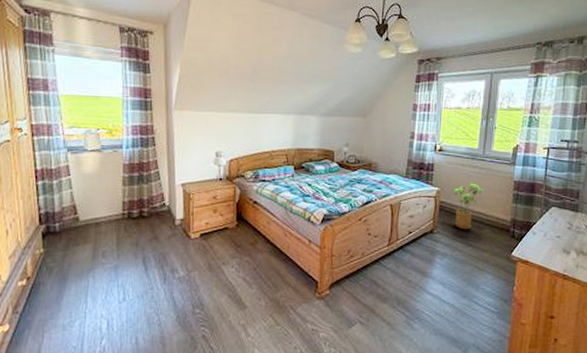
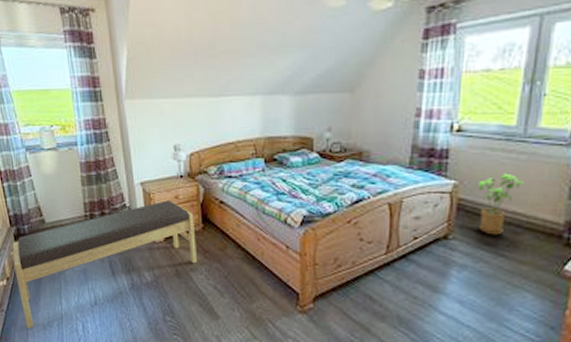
bench: none [37,200,230,331] -> present [12,200,197,330]

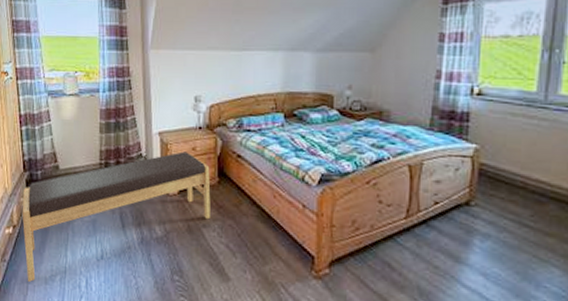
house plant: present [478,173,523,235] -> none [500,139,546,204]

